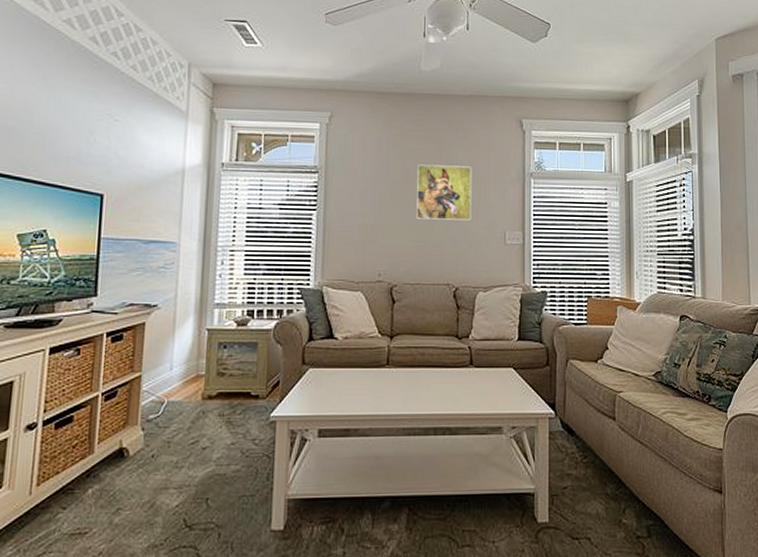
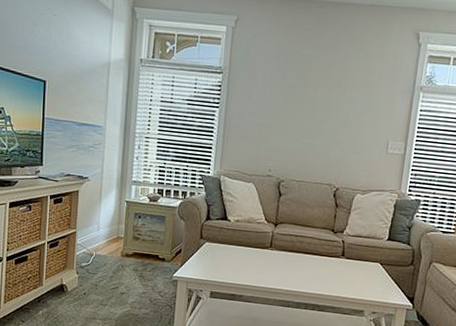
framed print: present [416,164,472,221] -> none [307,71,364,128]

